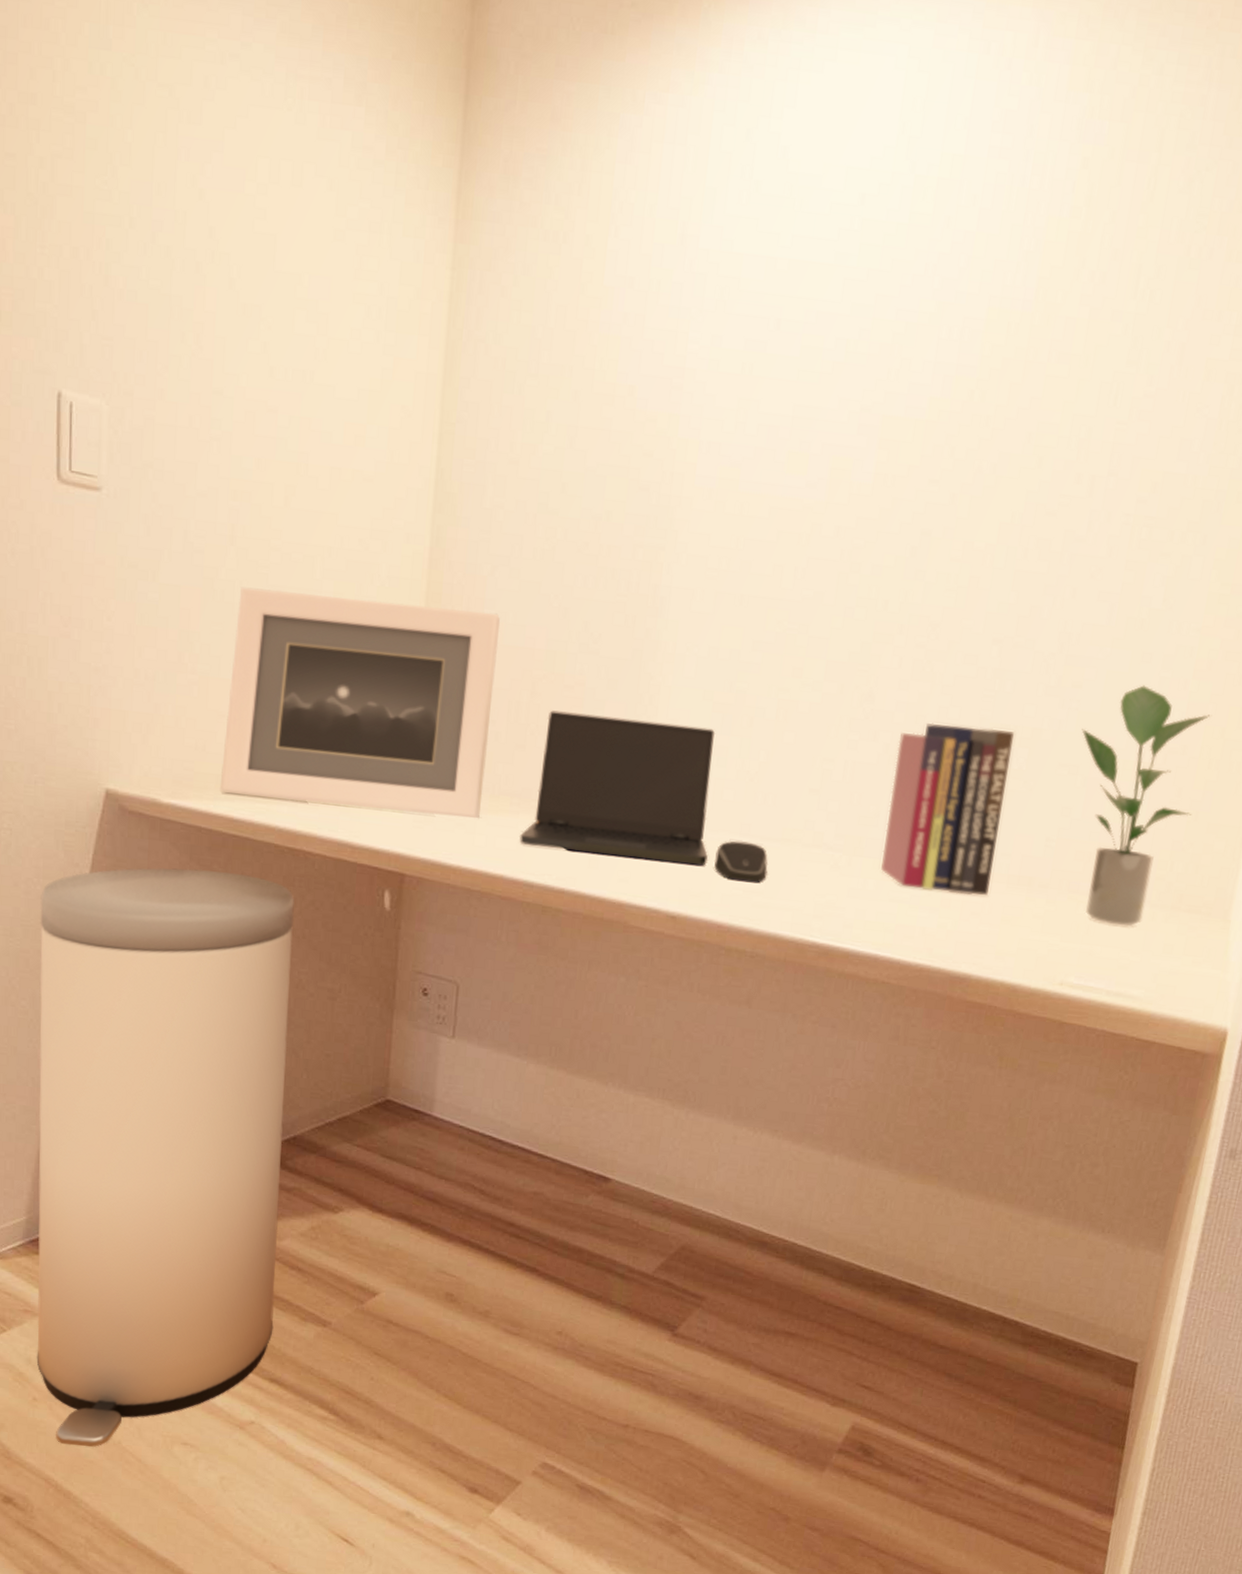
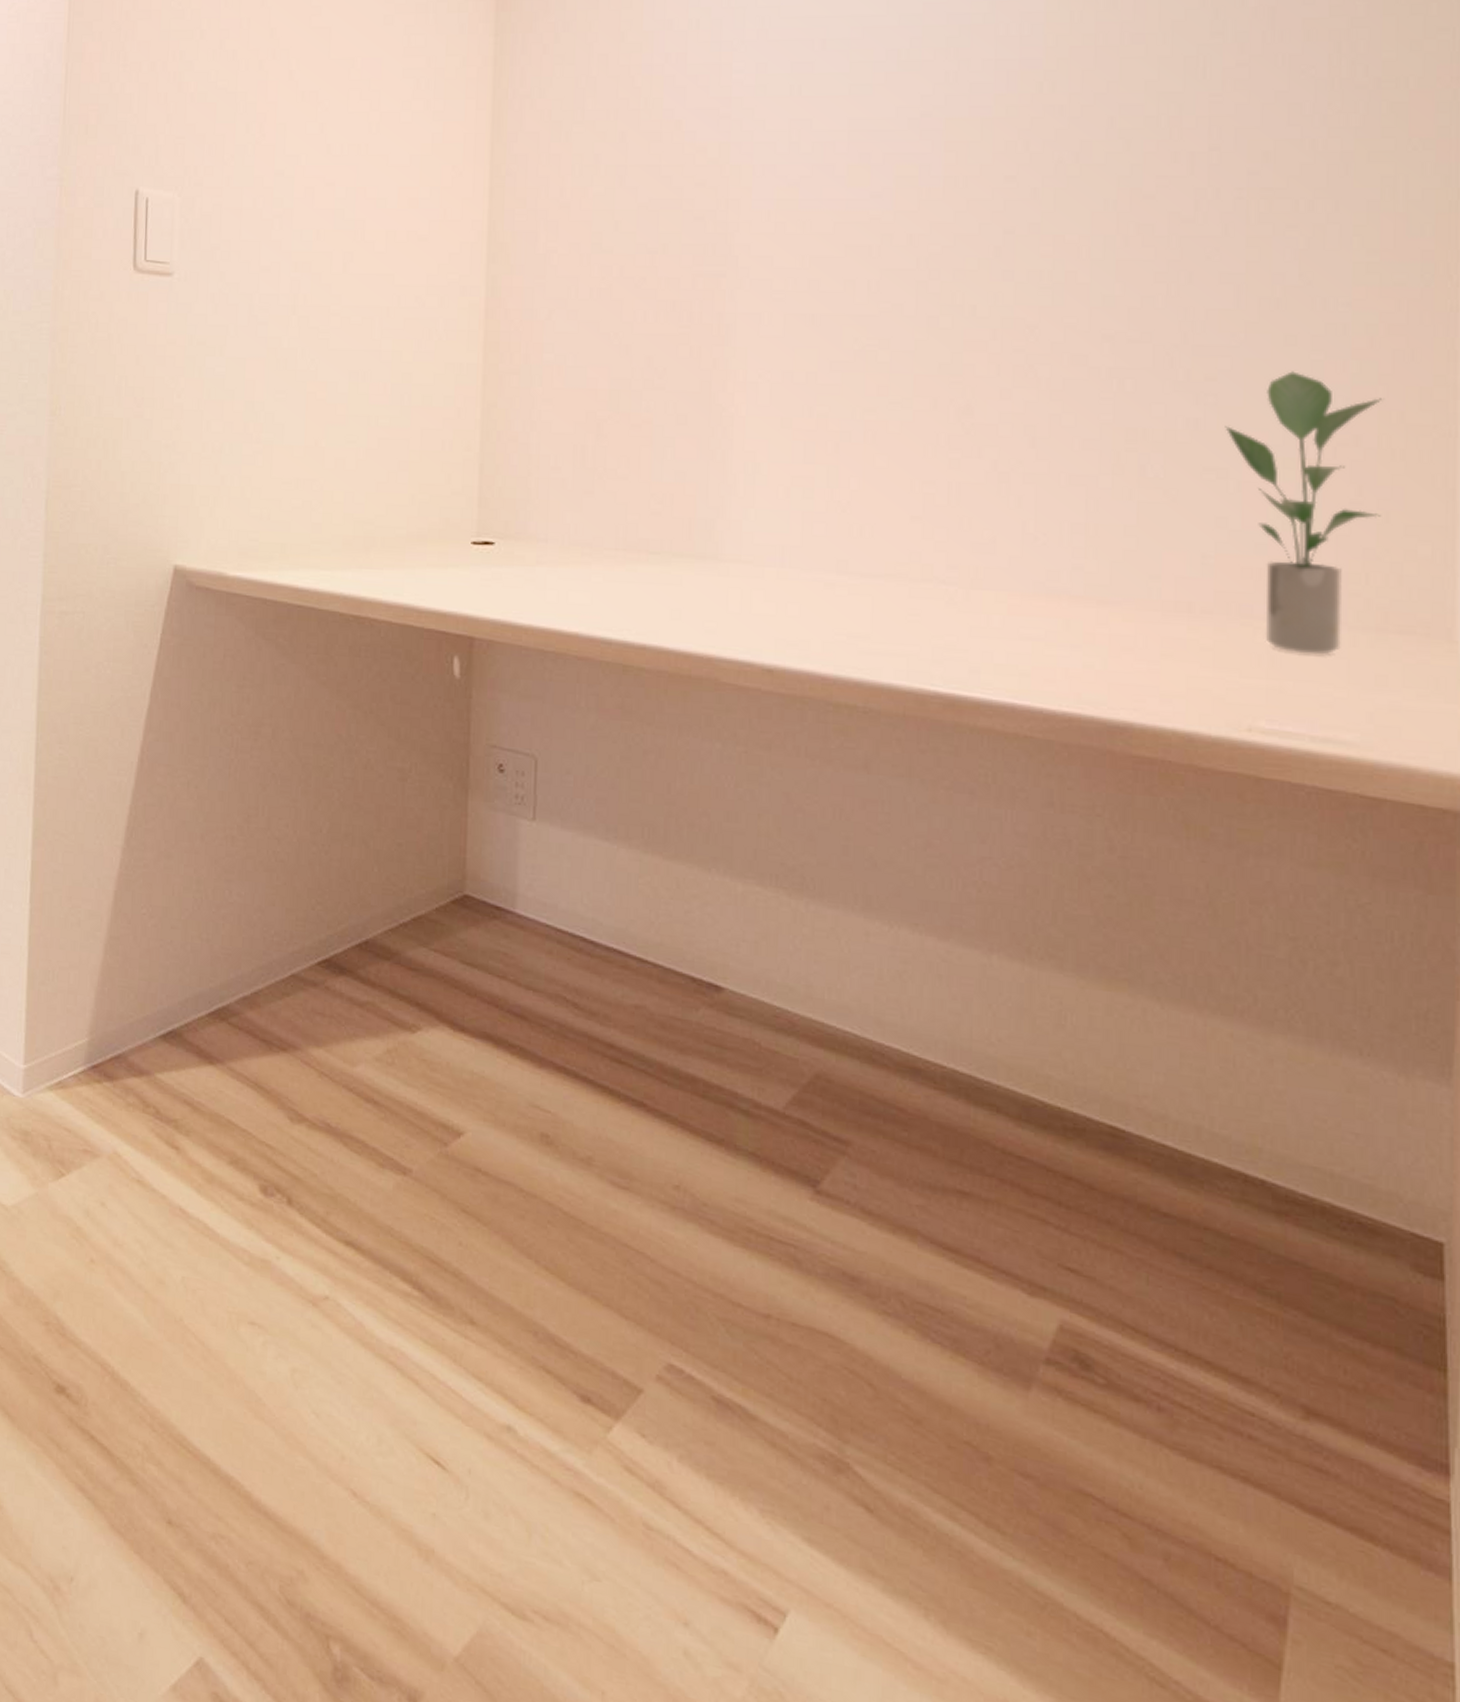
pedal bin: present [36,868,295,1447] -> none [95,643,361,1324]
picture frame: present [219,586,500,819] -> none [284,353,560,573]
laptop: present [519,710,716,865] -> none [592,452,802,610]
computer mouse: present [714,841,769,882] -> none [810,580,873,626]
books: present [881,723,1015,895] -> none [1005,433,1145,627]

